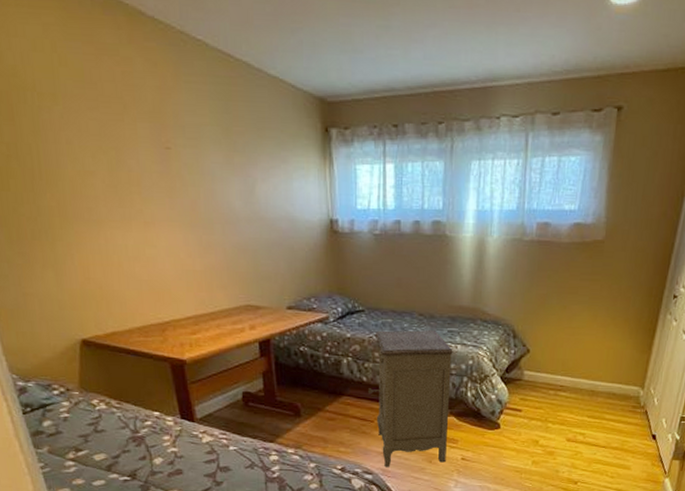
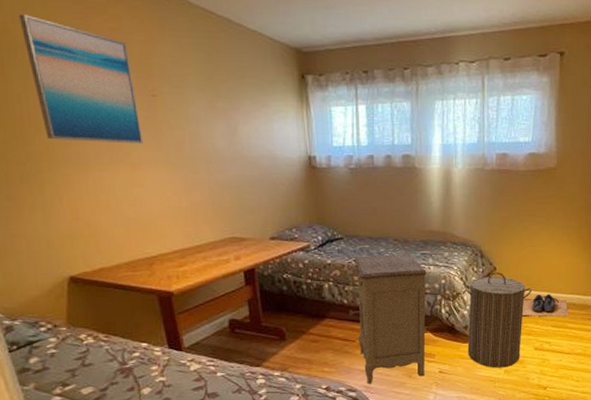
wall art: none [28,55,157,201] -> present [19,14,144,144]
laundry hamper: none [493,355,568,459] -> present [464,272,532,368]
shoe: none [555,381,608,407] -> present [521,294,569,317]

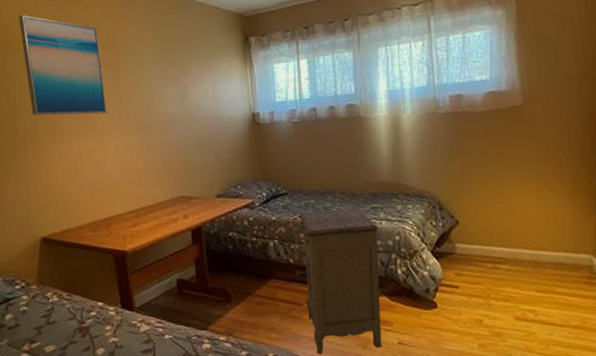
laundry hamper: present [464,272,532,368] -> none [422,226,506,341]
shoe: present [521,294,569,317] -> none [494,251,557,280]

